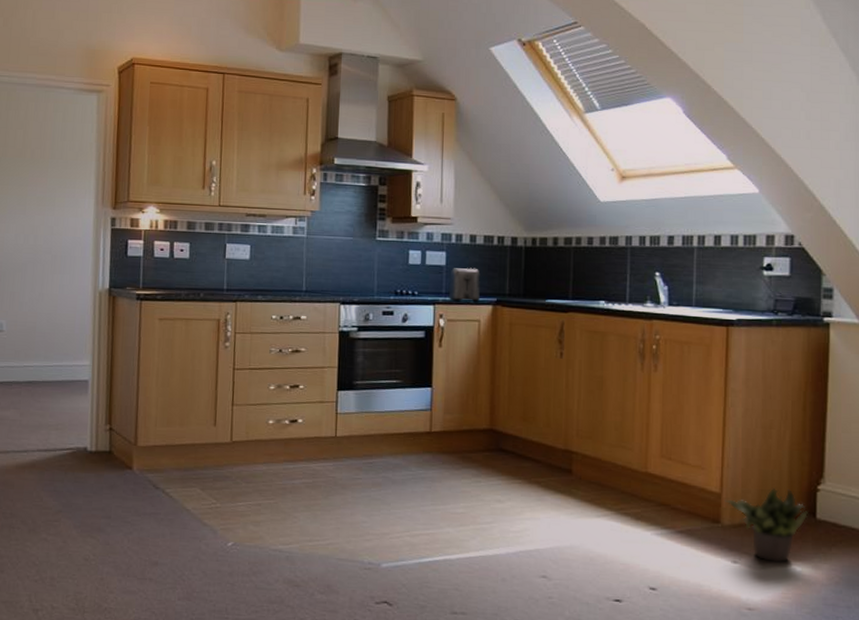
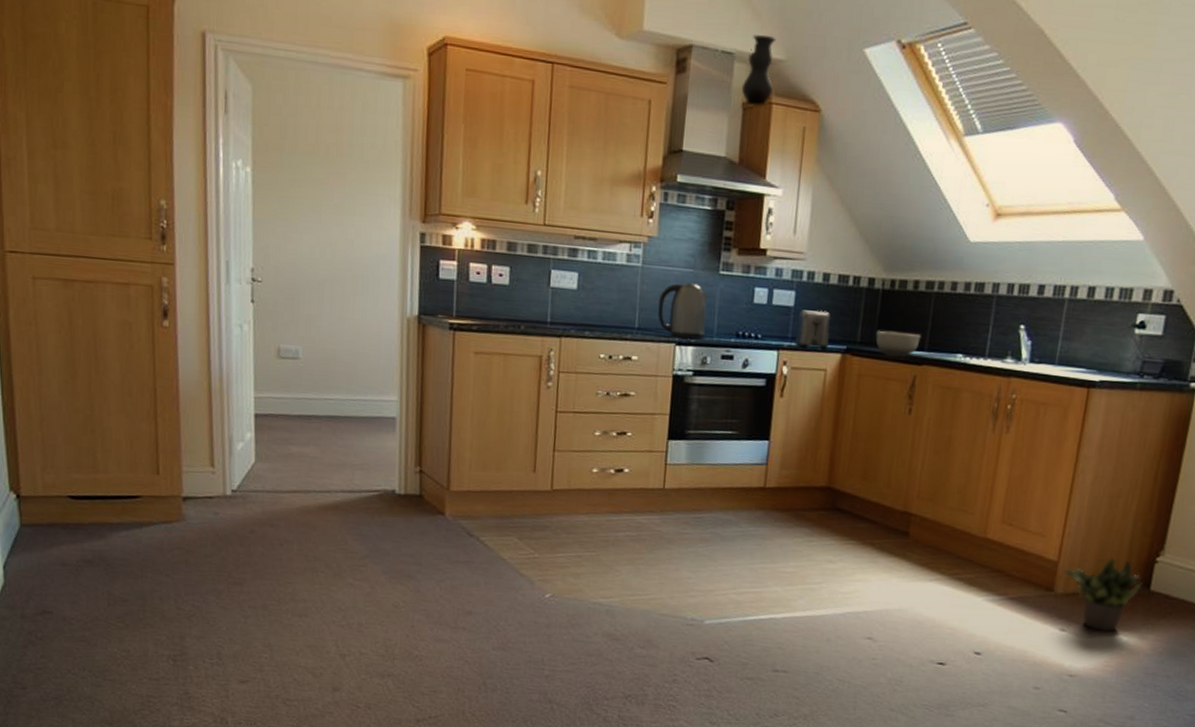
kettle: none [323,249,368,298] -> present [658,283,709,340]
vase: none [386,41,414,98] -> present [741,35,777,106]
bowl: none [523,282,564,307] -> present [875,330,921,358]

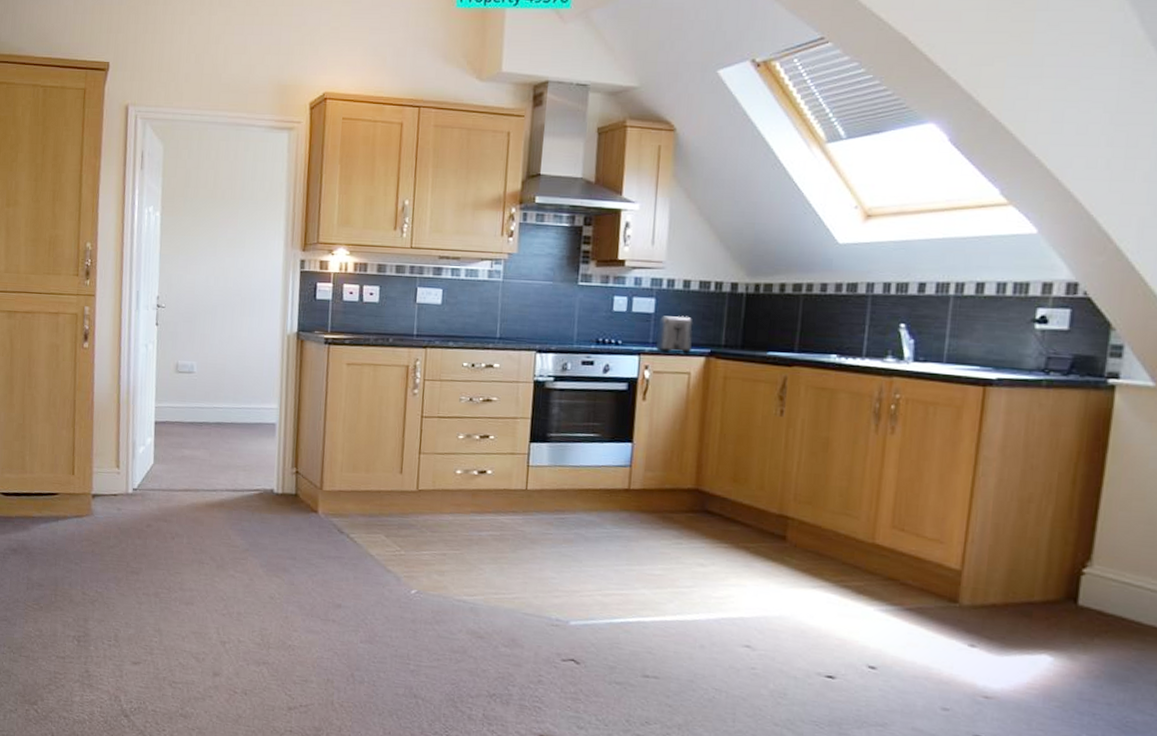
kettle: present [658,283,709,340] -> none [518,294,568,347]
vase: present [741,35,777,106] -> none [596,66,630,129]
bowl: present [875,330,921,358] -> none [741,333,790,360]
potted plant: present [1061,557,1144,633] -> none [966,567,1069,651]

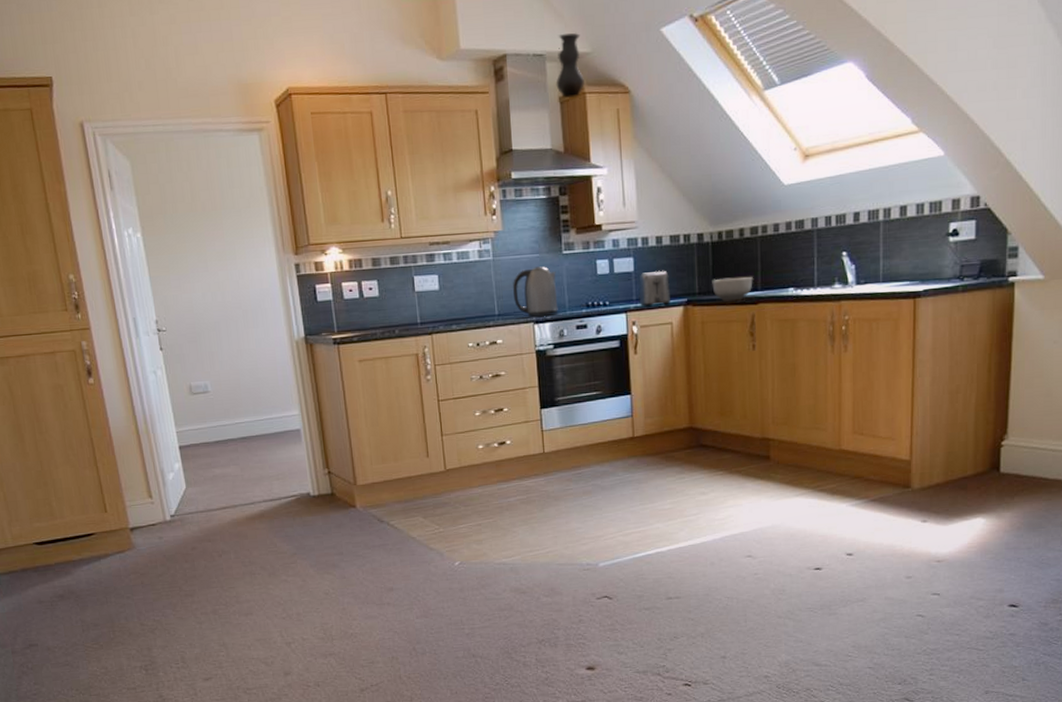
kettle: none [518,294,568,347] -> present [513,266,558,317]
vase: none [596,66,630,129] -> present [556,32,585,98]
bowl: none [741,333,790,360] -> present [712,276,753,302]

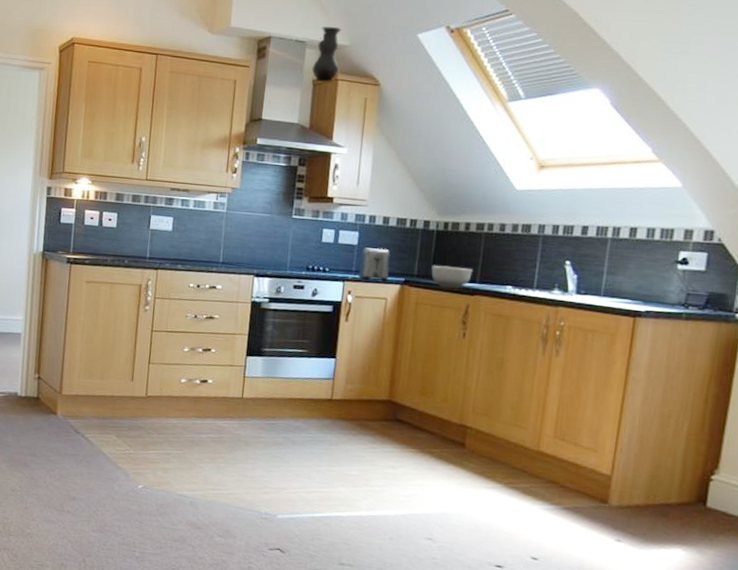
kettle: present [513,266,558,317] -> none [239,225,283,272]

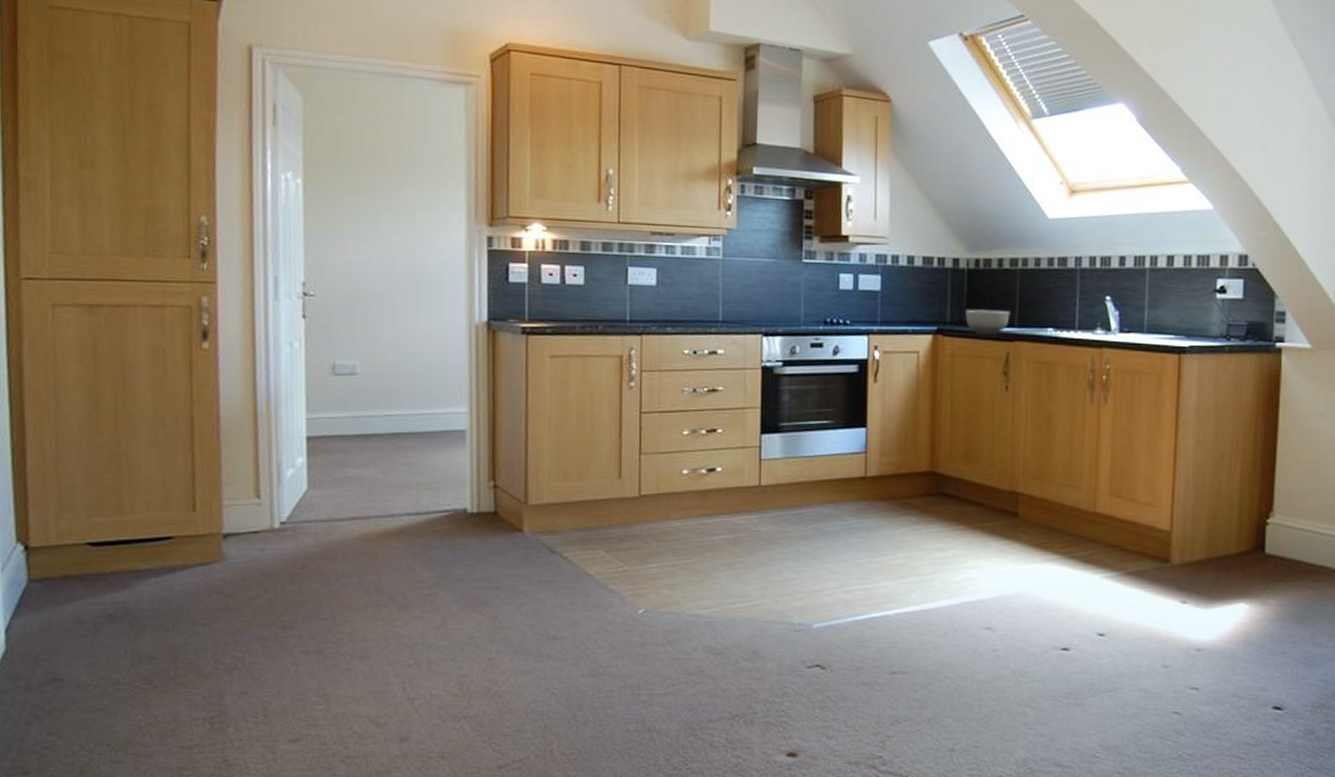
vase: present [312,26,342,82] -> none [811,32,843,98]
toaster: present [358,247,391,282] -> none [885,293,920,333]

